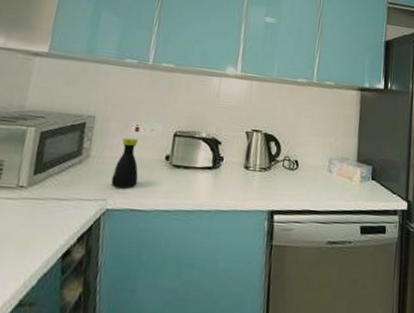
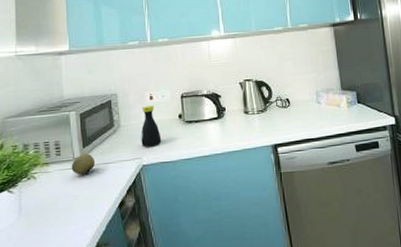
fruit: none [10,182,46,209] -> present [71,153,96,175]

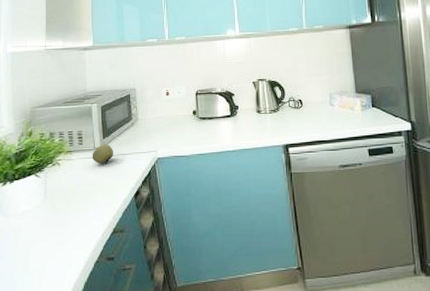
bottle: present [141,106,162,147] -> none [157,101,176,141]

